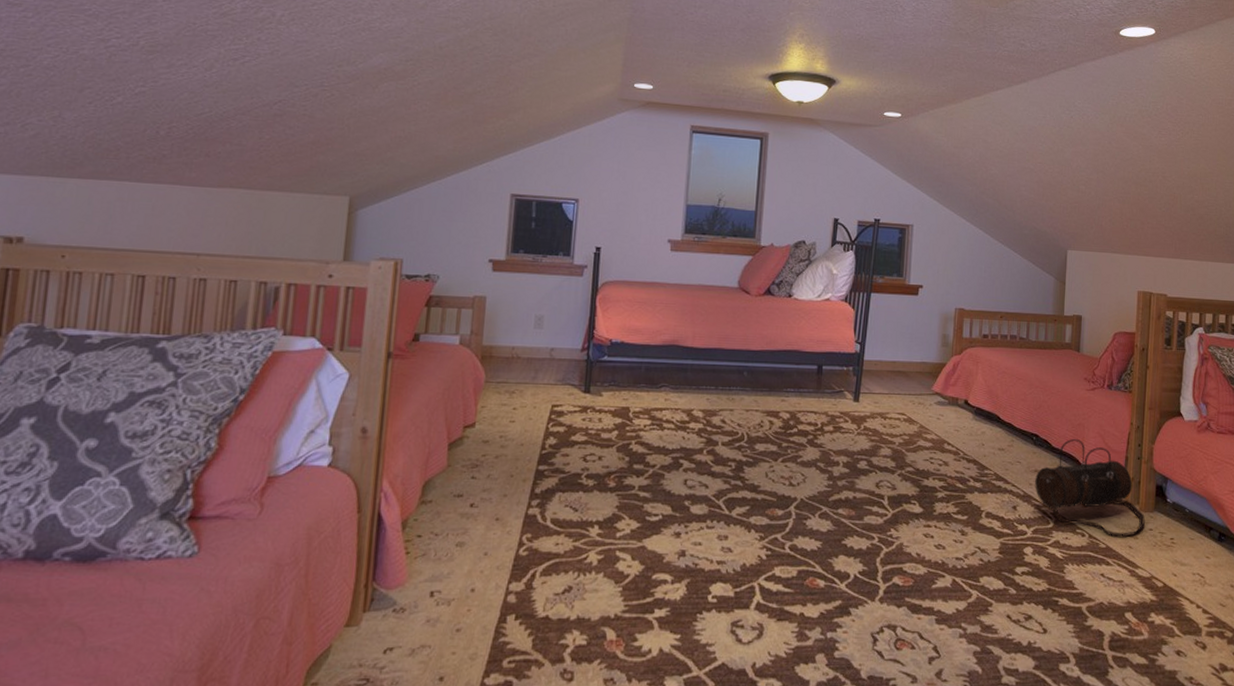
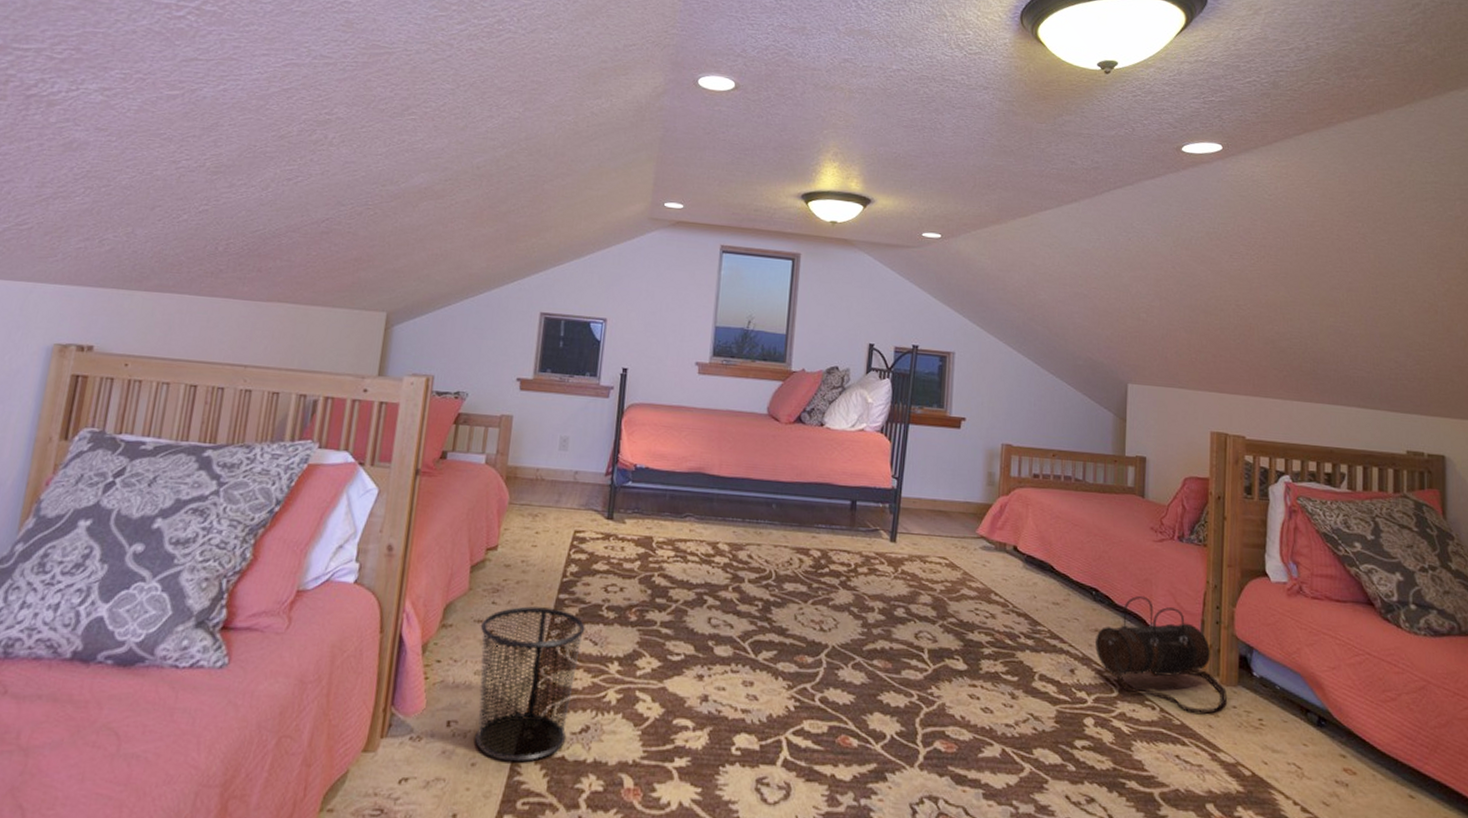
waste bin: none [459,479,565,625] -> present [475,606,585,762]

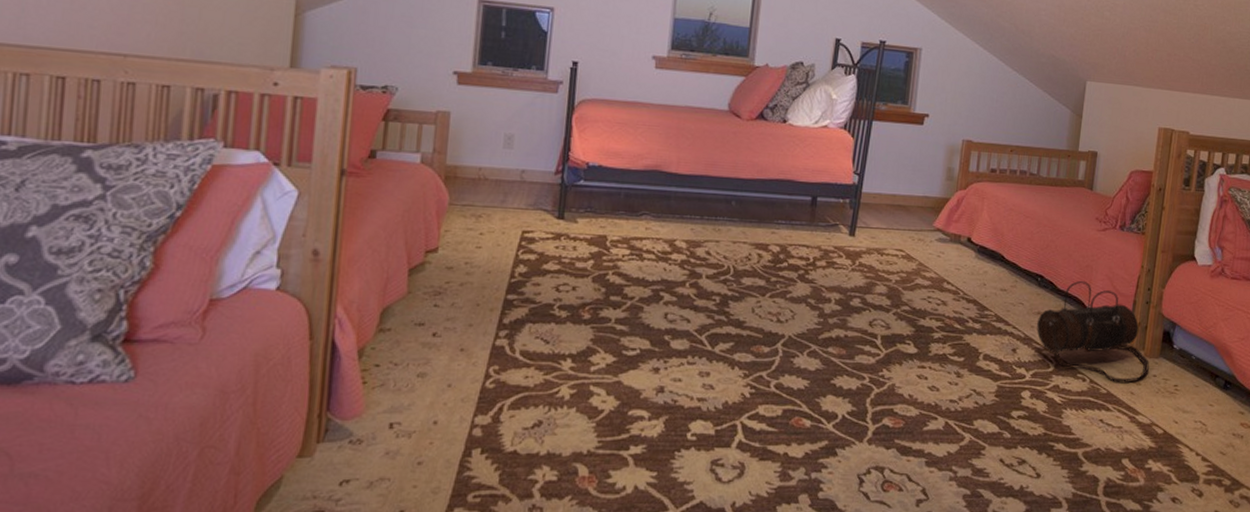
waste bin: present [475,606,585,762] -> none [421,308,536,459]

